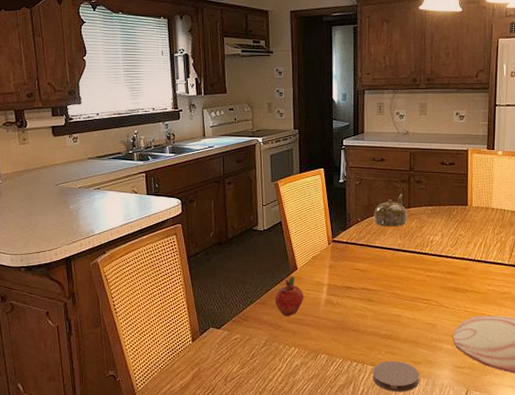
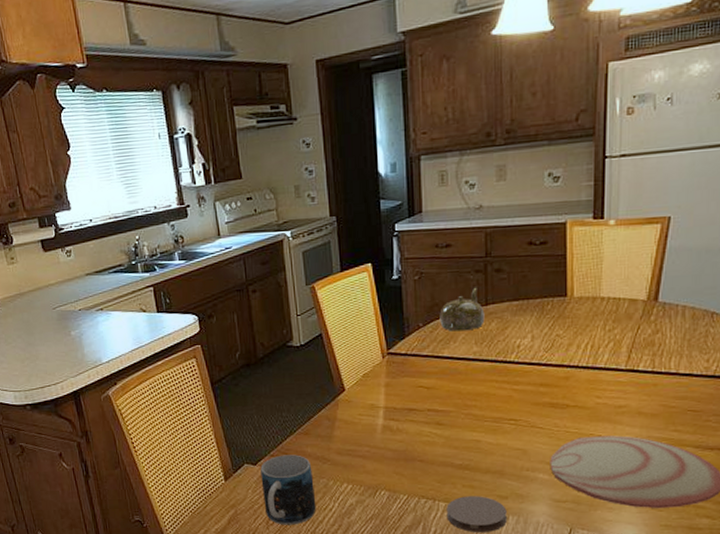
mug: none [223,321,268,382] -> present [260,454,316,525]
fruit: present [274,277,304,316] -> none [319,400,356,447]

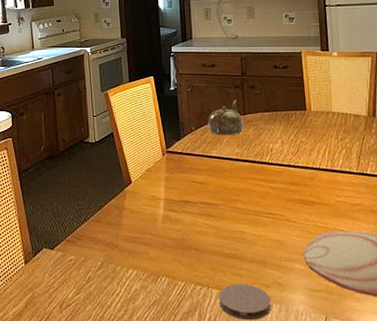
mug: present [260,454,316,525] -> none [57,240,105,309]

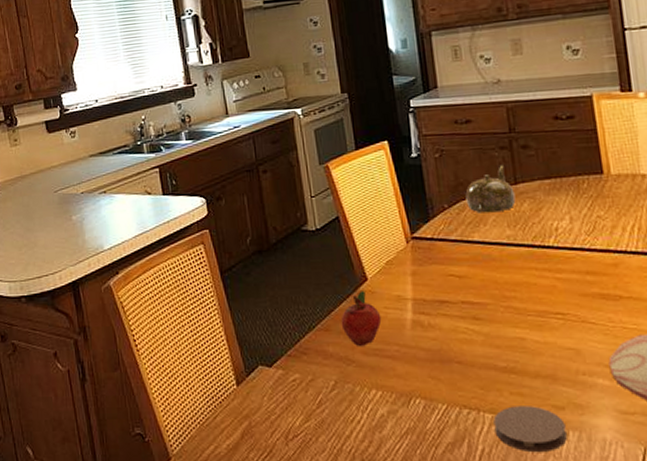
fruit: none [109,191,140,234] -> present [341,291,382,346]

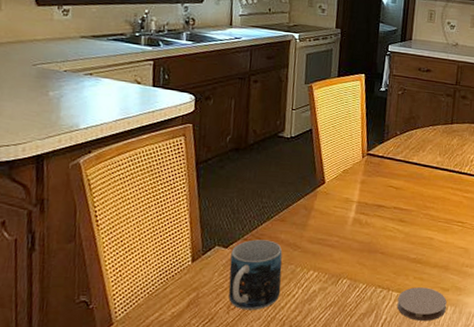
mug: none [277,354,342,441] -> present [228,239,283,310]
fruit: present [341,291,382,346] -> none [295,191,330,236]
teapot: present [465,164,516,213] -> none [414,108,450,143]

